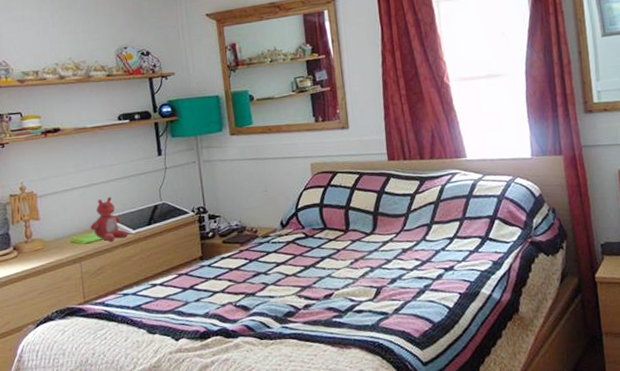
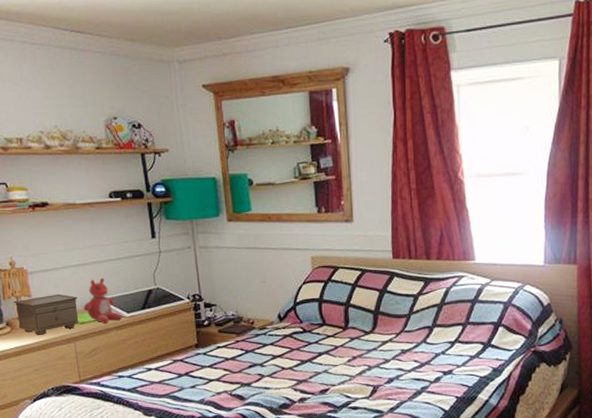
jewelry box: none [21,215,86,258] -> present [13,293,79,335]

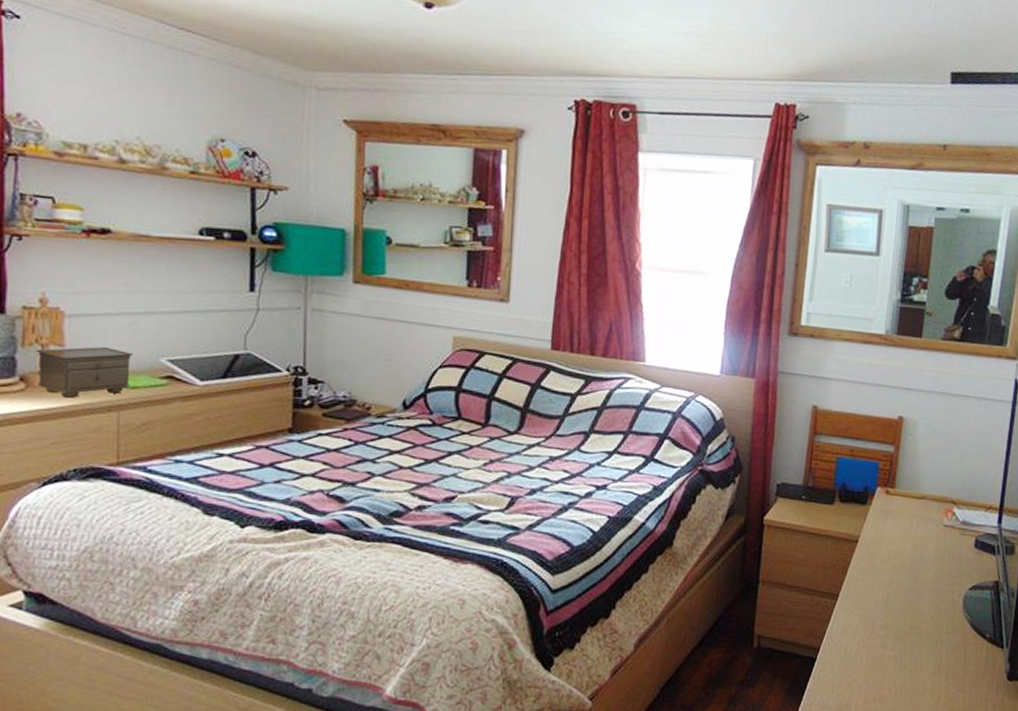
stuffed bear: present [83,277,123,324] -> none [138,332,193,392]

